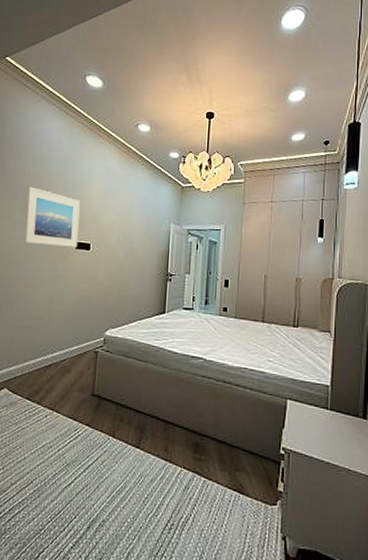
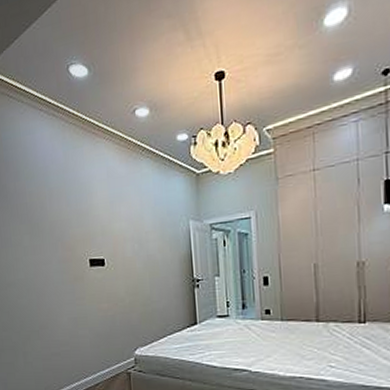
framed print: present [24,186,80,247] -> none [31,207,92,269]

